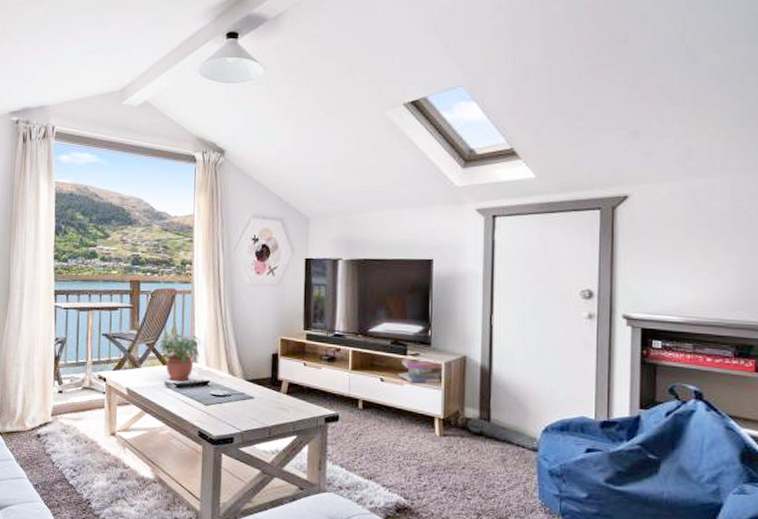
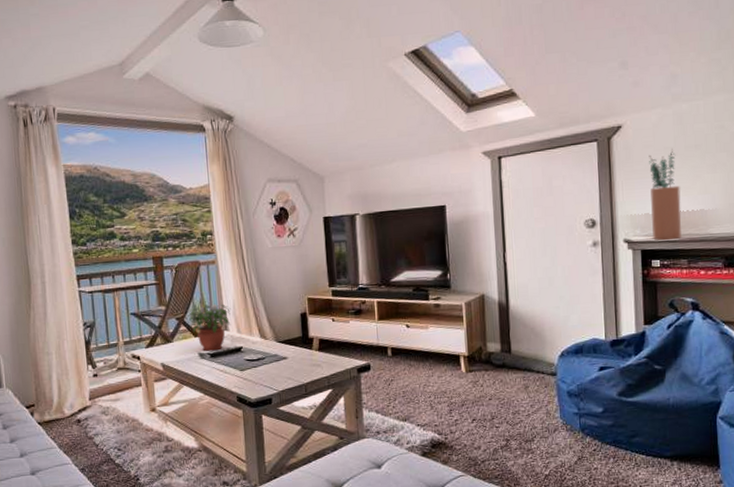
books: present [398,358,441,384] -> none [422,302,462,327]
vase: none [655,225,689,322] -> present [649,149,682,240]

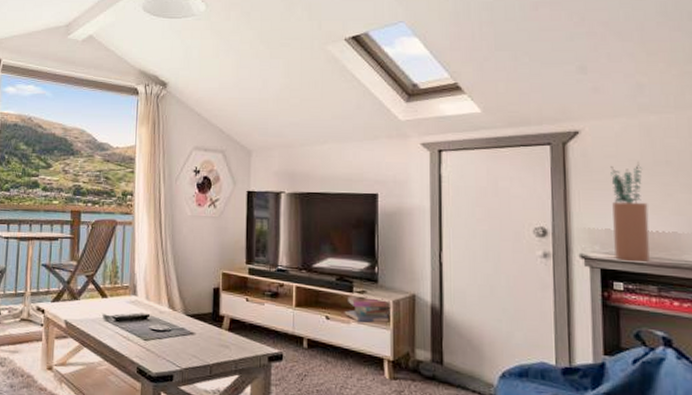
potted flower: present [186,303,231,352] -> none [96,265,142,315]
books: none [422,302,462,327] -> present [344,295,389,323]

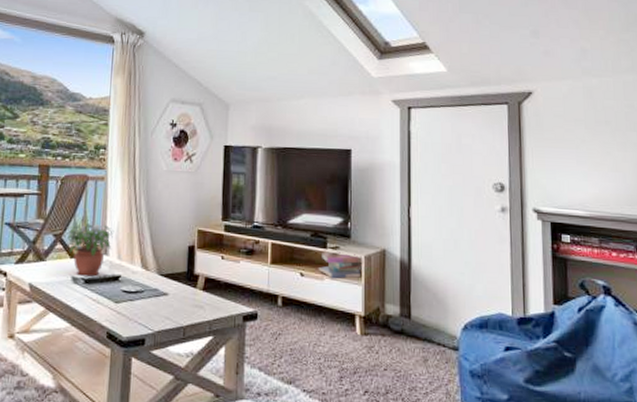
potted flower: none [96,265,142,315] -> present [65,223,115,277]
vase: present [610,162,651,263] -> none [559,122,593,216]

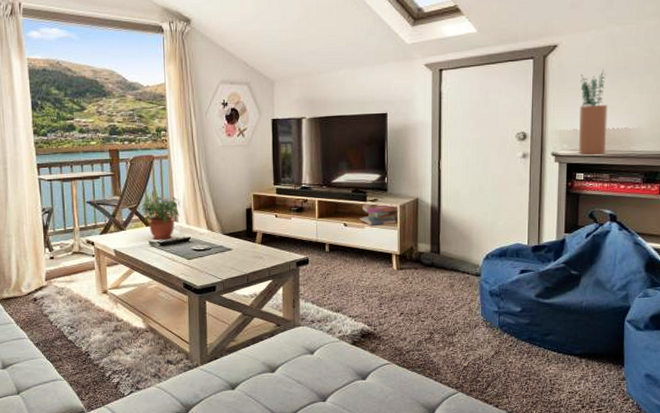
vase: none [559,122,593,216] -> present [579,69,608,155]

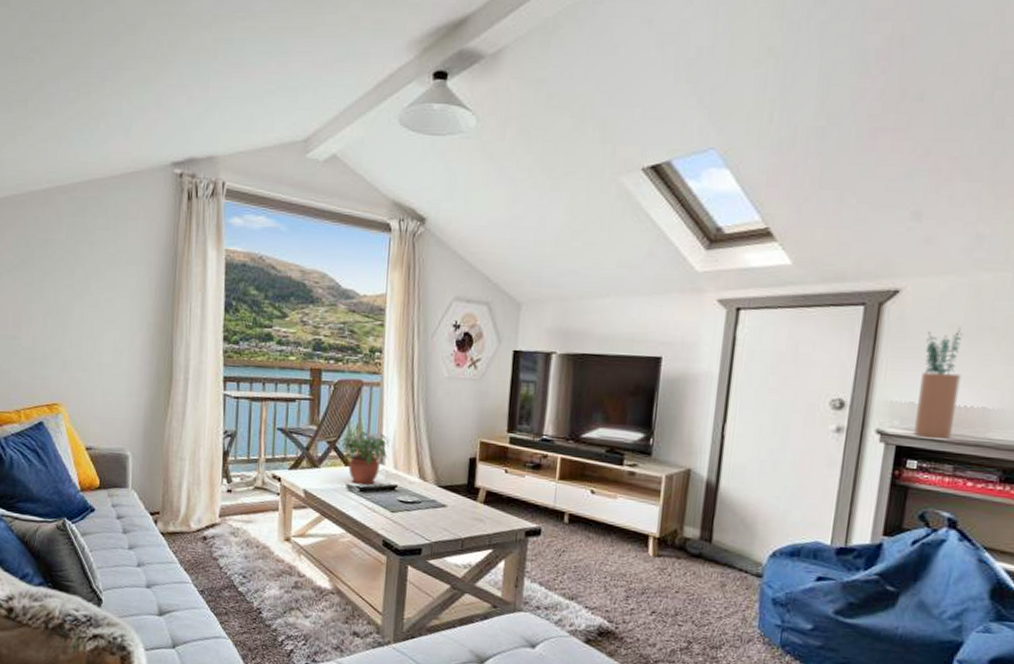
books: present [359,203,396,227] -> none [611,469,661,499]

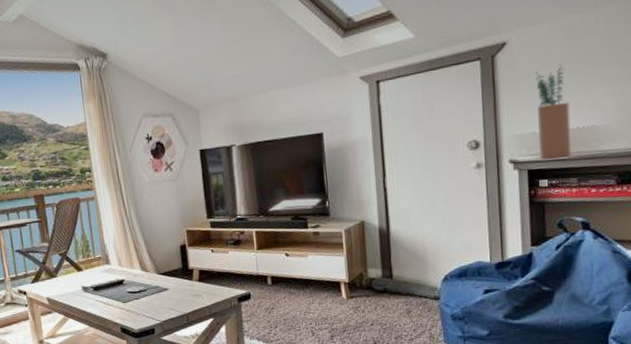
potted flower: present [339,431,391,485] -> none [69,238,112,285]

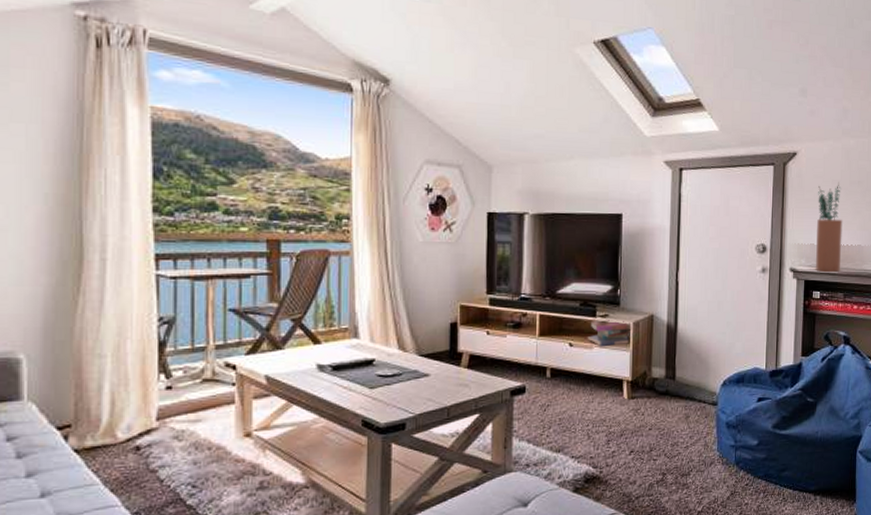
books: none [301,229,342,255] -> present [587,320,629,347]

